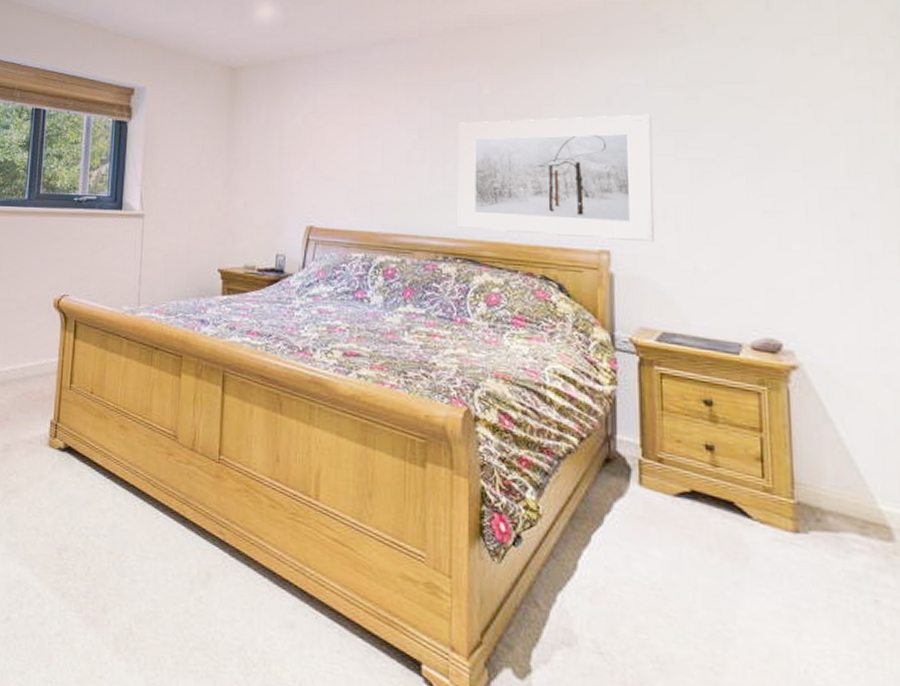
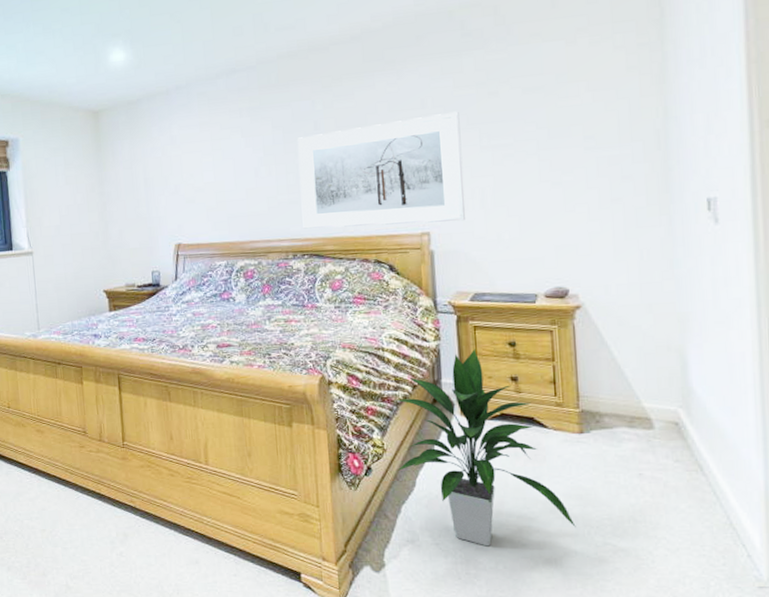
indoor plant: none [554,402,788,668] -> present [393,349,576,547]

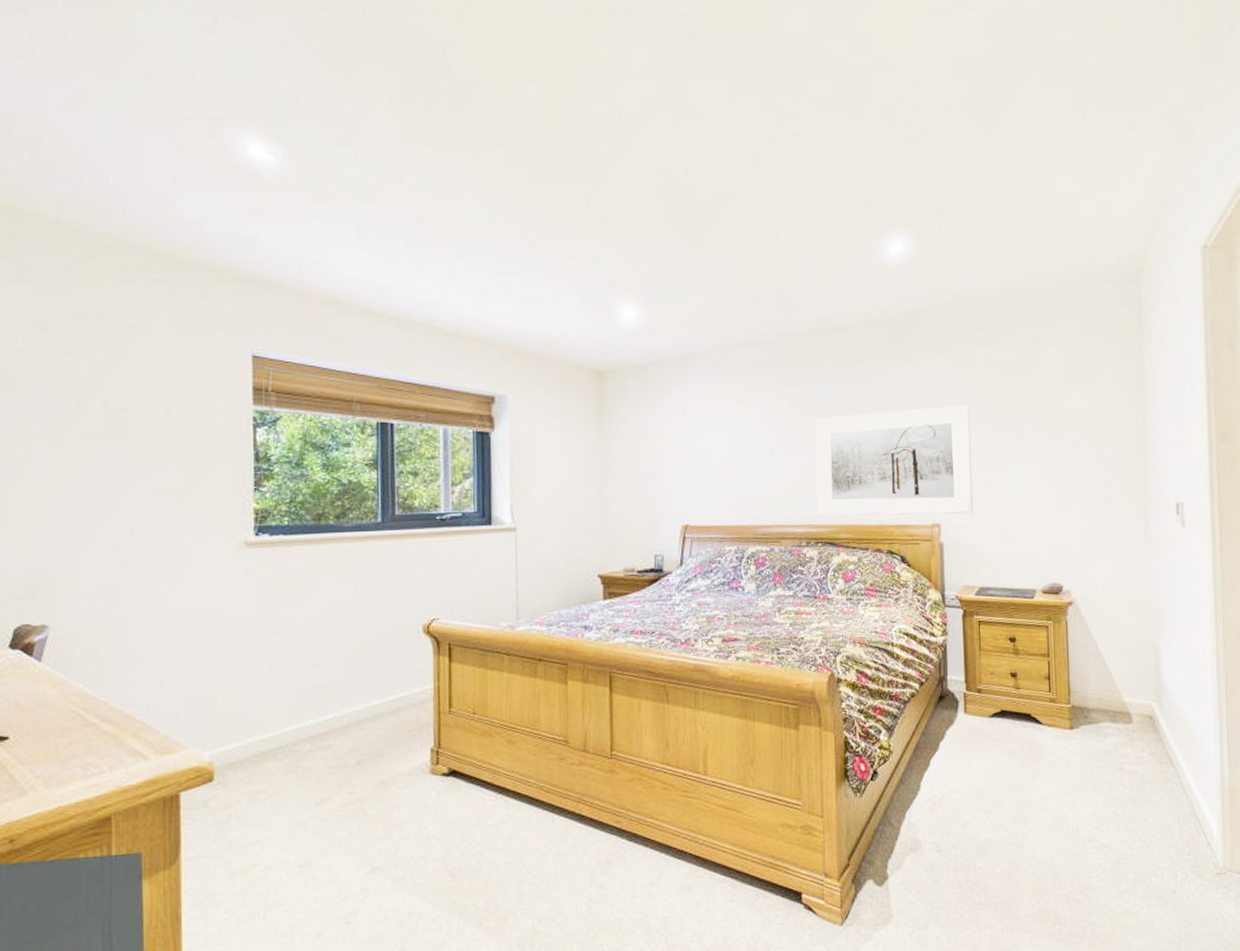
indoor plant: present [393,349,576,547] -> none [901,644,1066,850]

